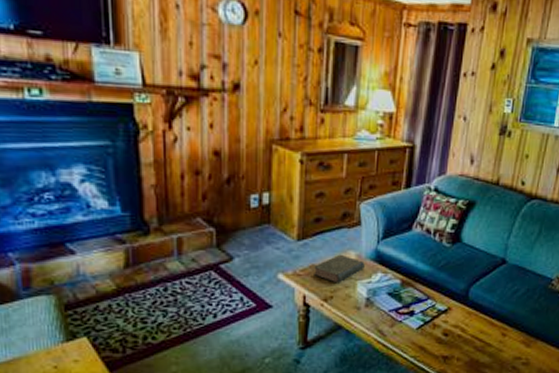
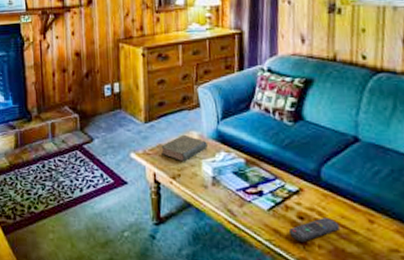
remote control: none [433,333,477,357] -> present [288,218,339,243]

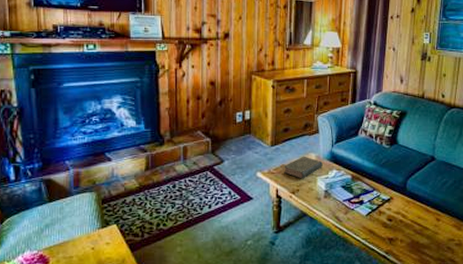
remote control: present [288,218,339,243] -> none [380,219,416,239]

